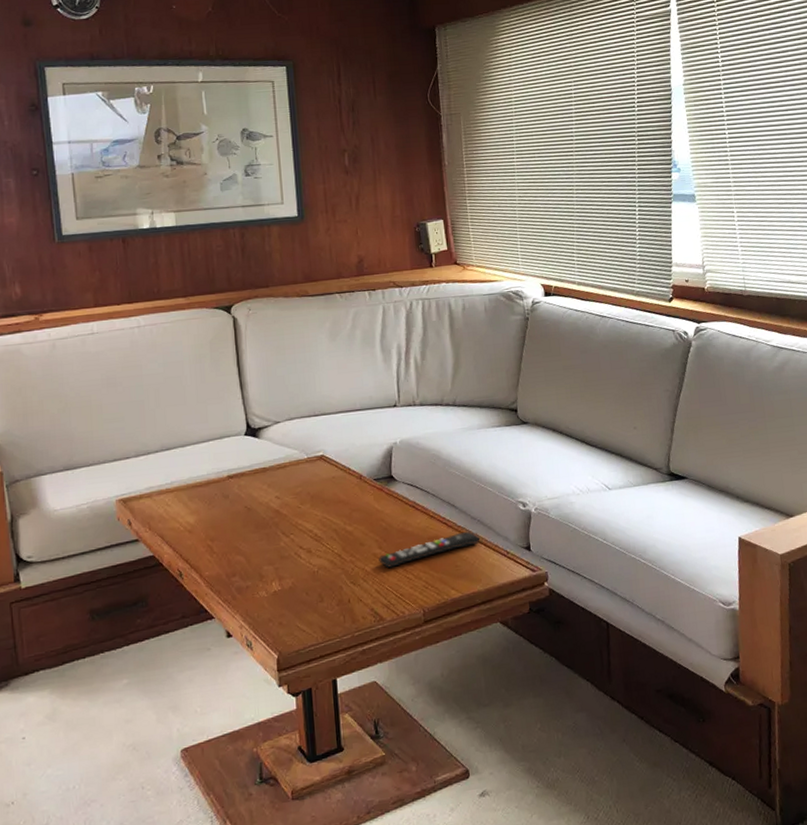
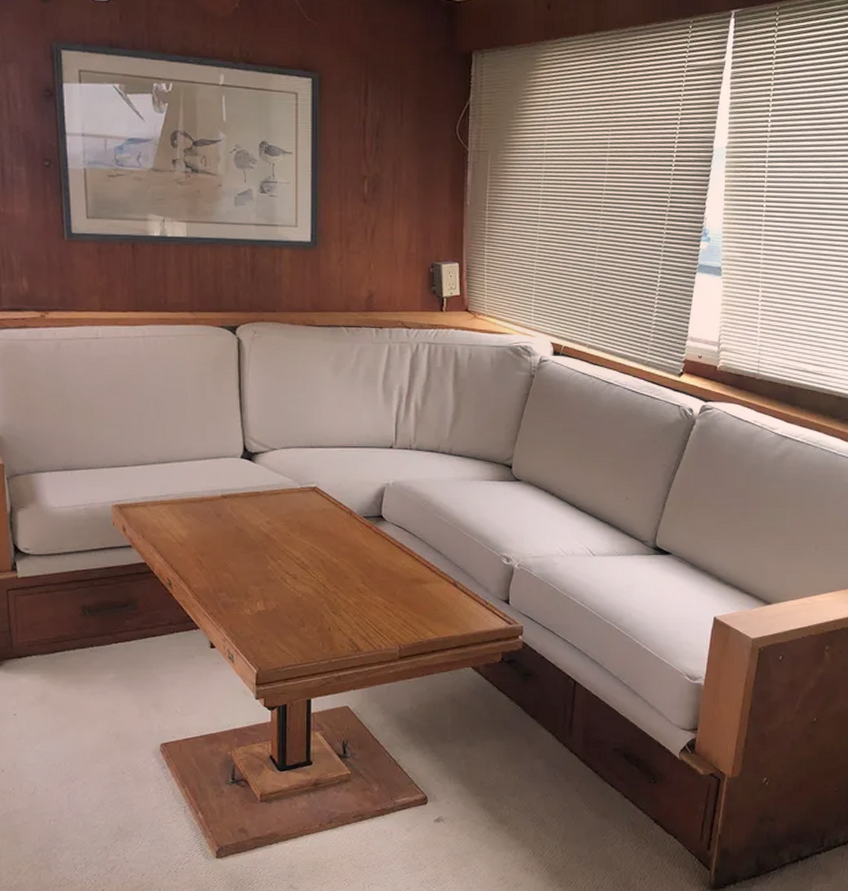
remote control: present [378,531,480,568] -> none [361,578,461,603]

